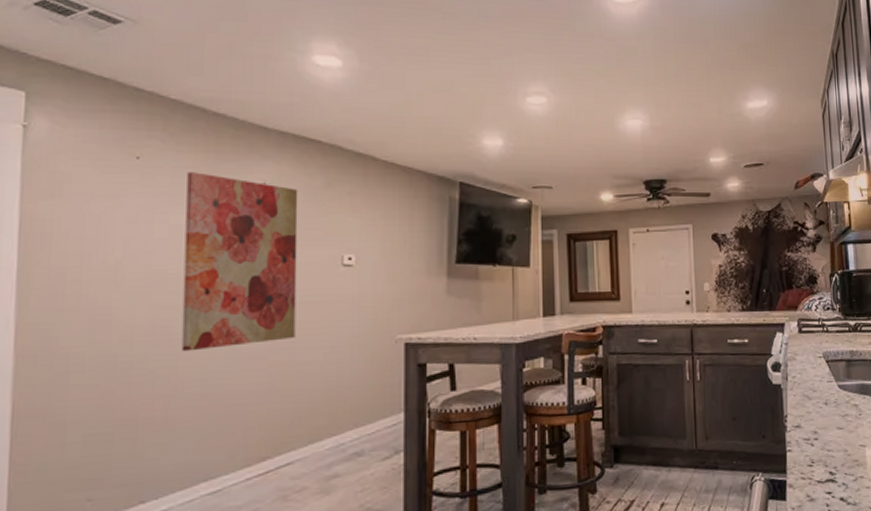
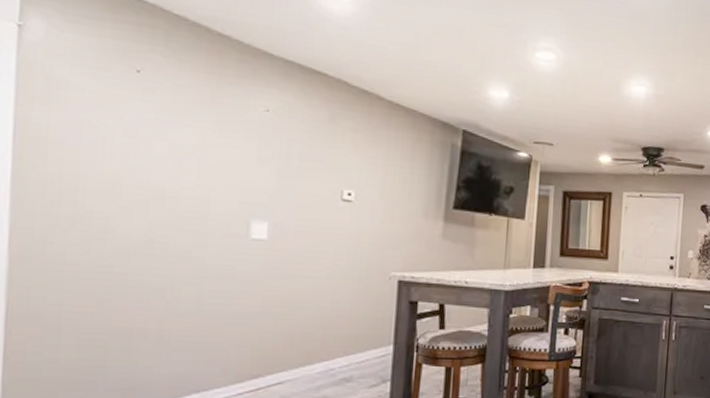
wall art: present [181,172,298,352] -> none [177,91,302,269]

